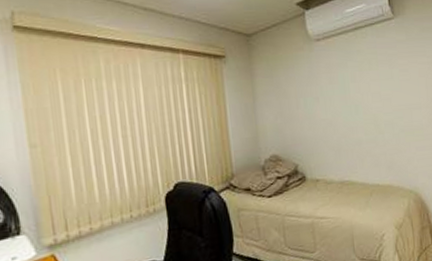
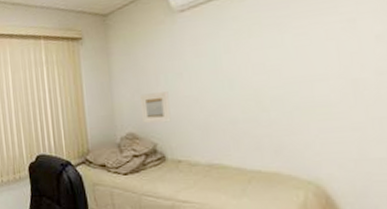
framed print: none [283,115,310,145] -> present [140,91,171,124]

